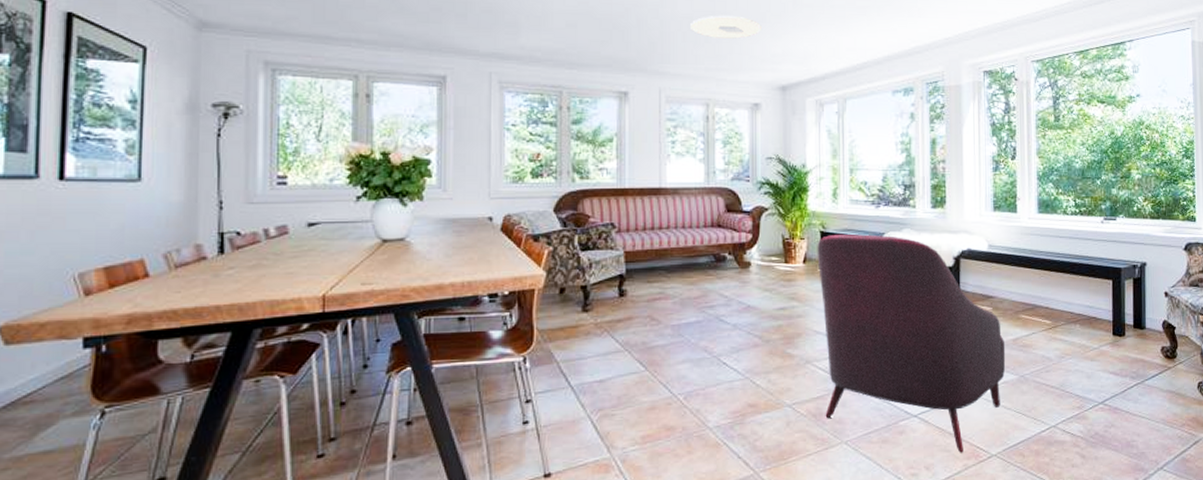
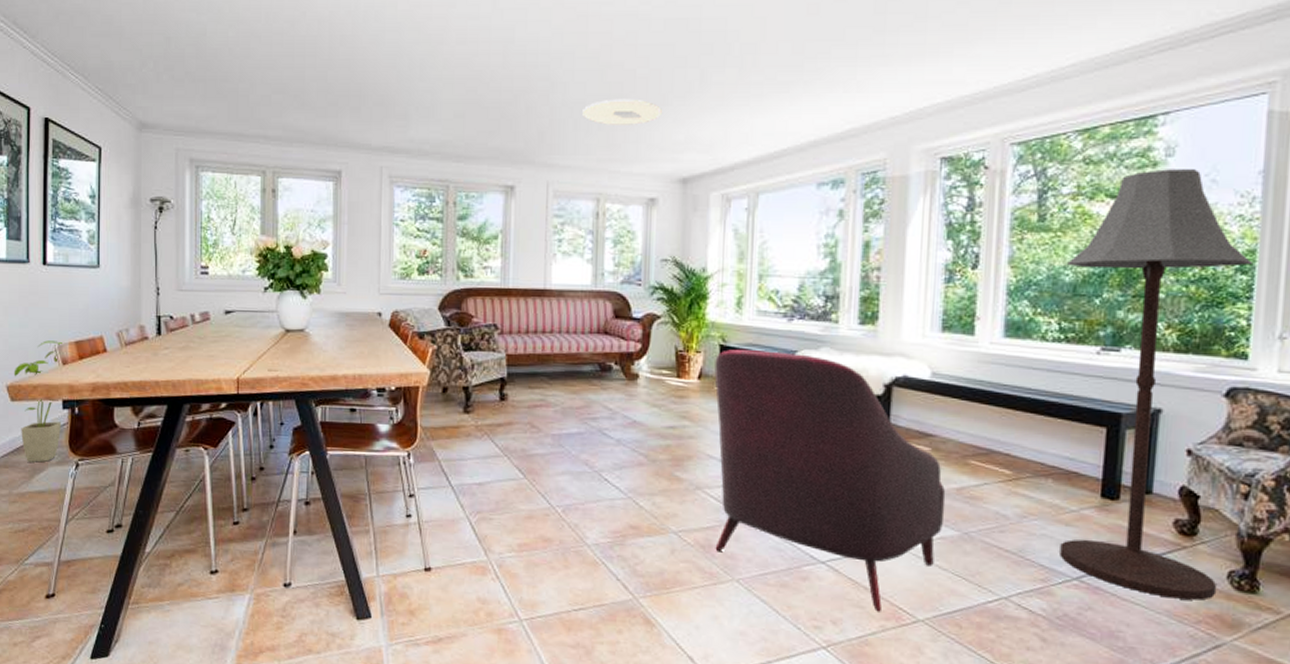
house plant: none [10,268,85,417] -> present [13,340,62,463]
floor lamp: none [1077,82,1192,409] -> present [1060,169,1252,601]

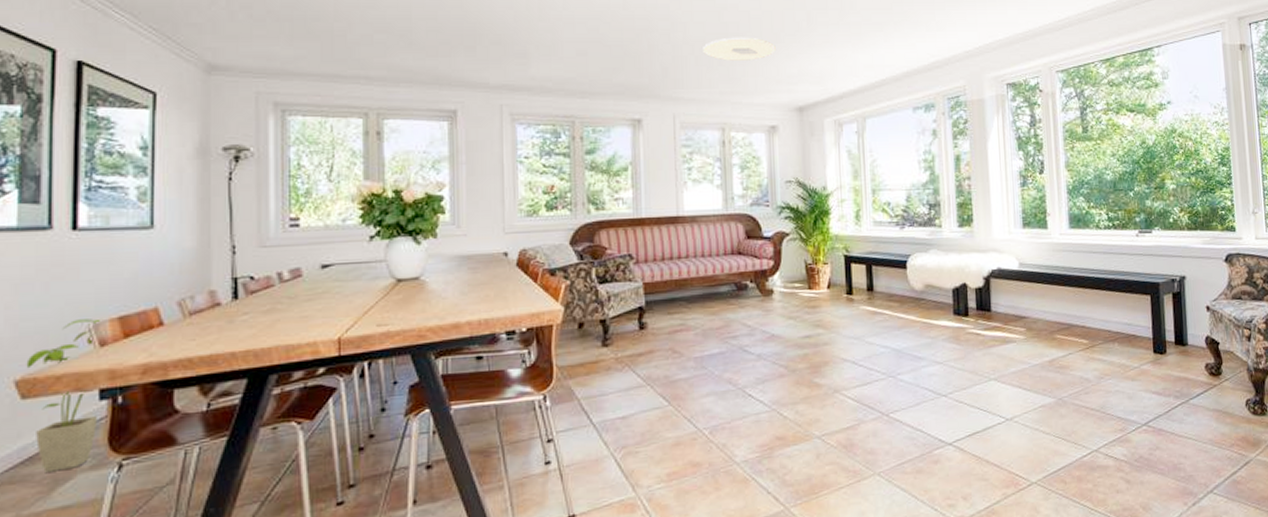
armchair: present [714,348,946,612] -> none [841,256,1043,482]
floor lamp: present [1060,169,1252,601] -> none [1107,88,1240,429]

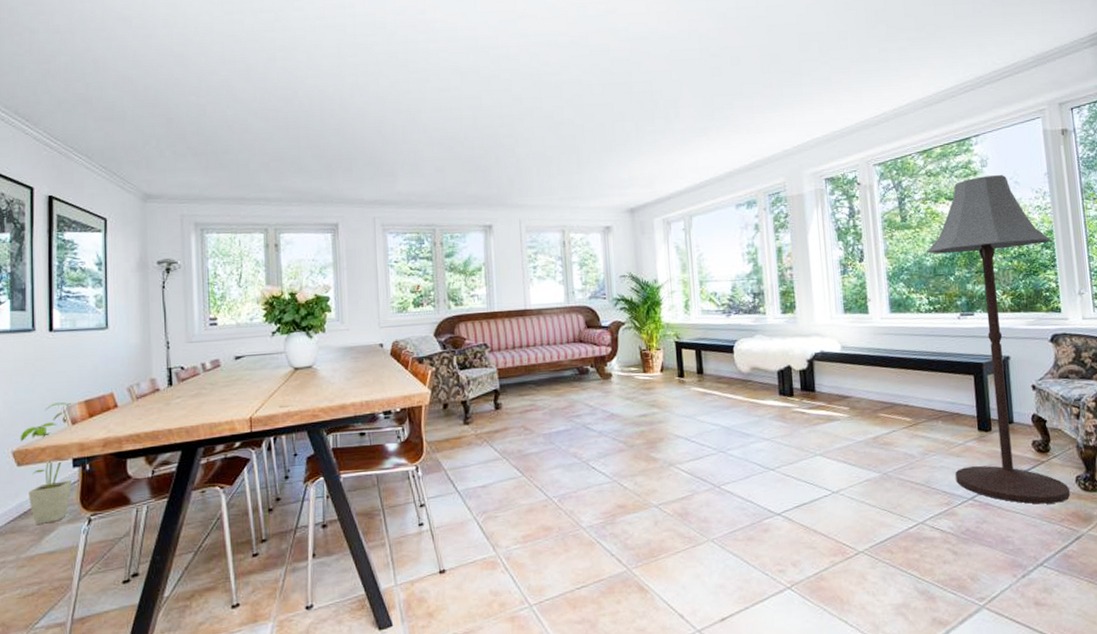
ceiling light: present [703,37,776,61] -> none [543,148,608,170]
floor lamp: none [1107,88,1240,429] -> present [927,175,1070,504]

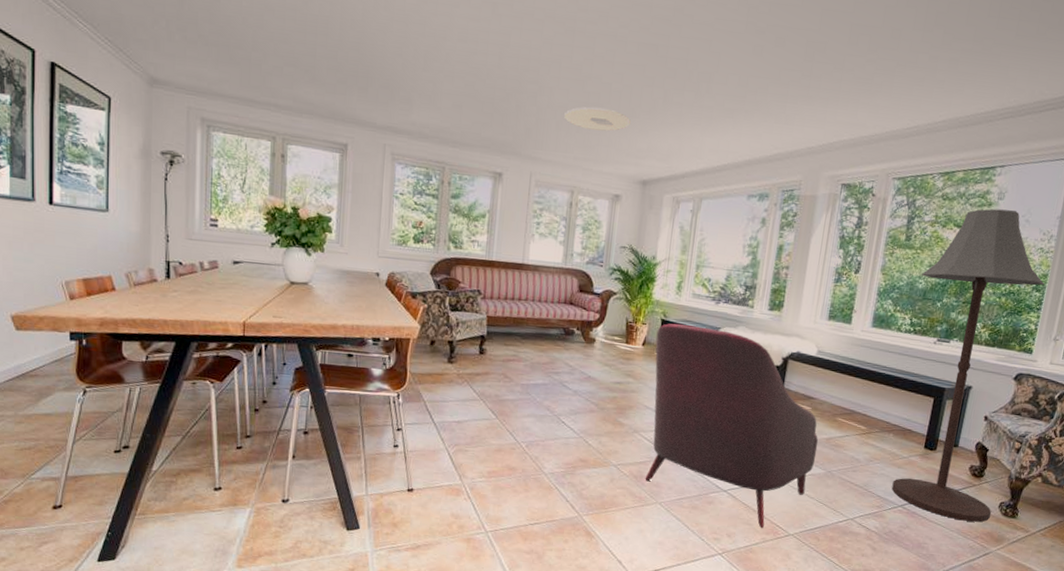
house plant: present [20,402,72,524] -> none [18,276,70,388]
ceiling light: none [543,148,608,170] -> present [564,107,631,132]
armchair: none [673,342,868,550] -> present [645,323,819,528]

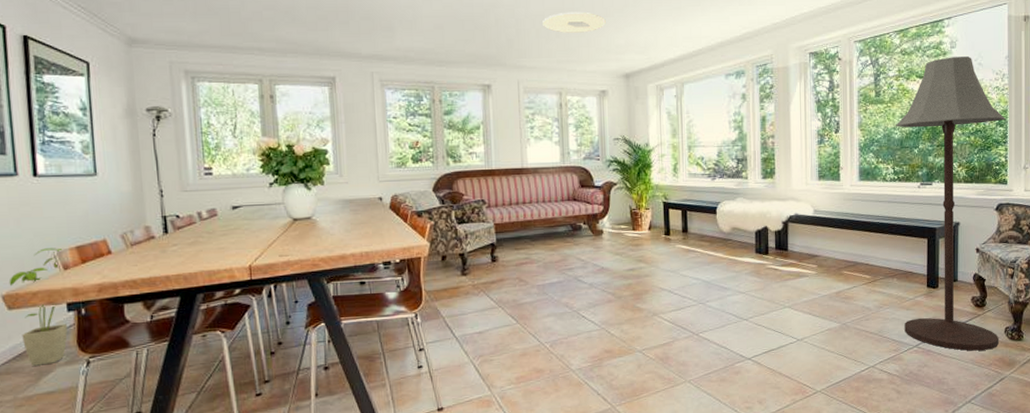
house plant: none [18,276,70,388] -> present [9,248,68,366]
armchair: present [645,323,819,528] -> none [660,203,830,390]

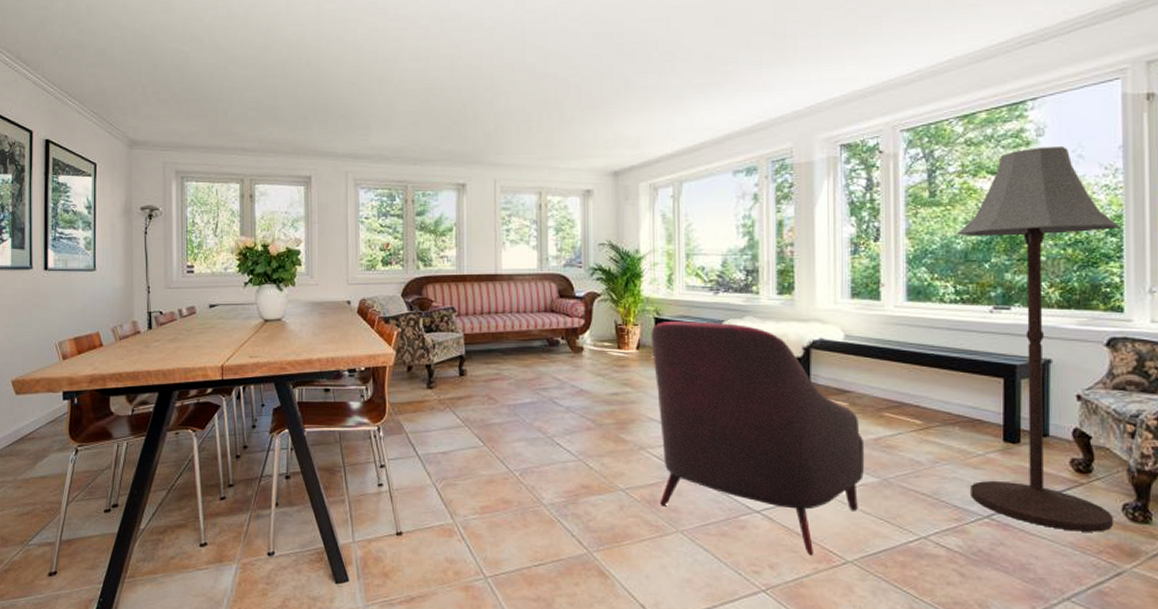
house plant: present [9,248,68,366] -> none [18,338,62,450]
ceiling light: present [542,11,606,33] -> none [523,103,593,127]
armchair: none [660,203,830,390] -> present [651,320,865,556]

